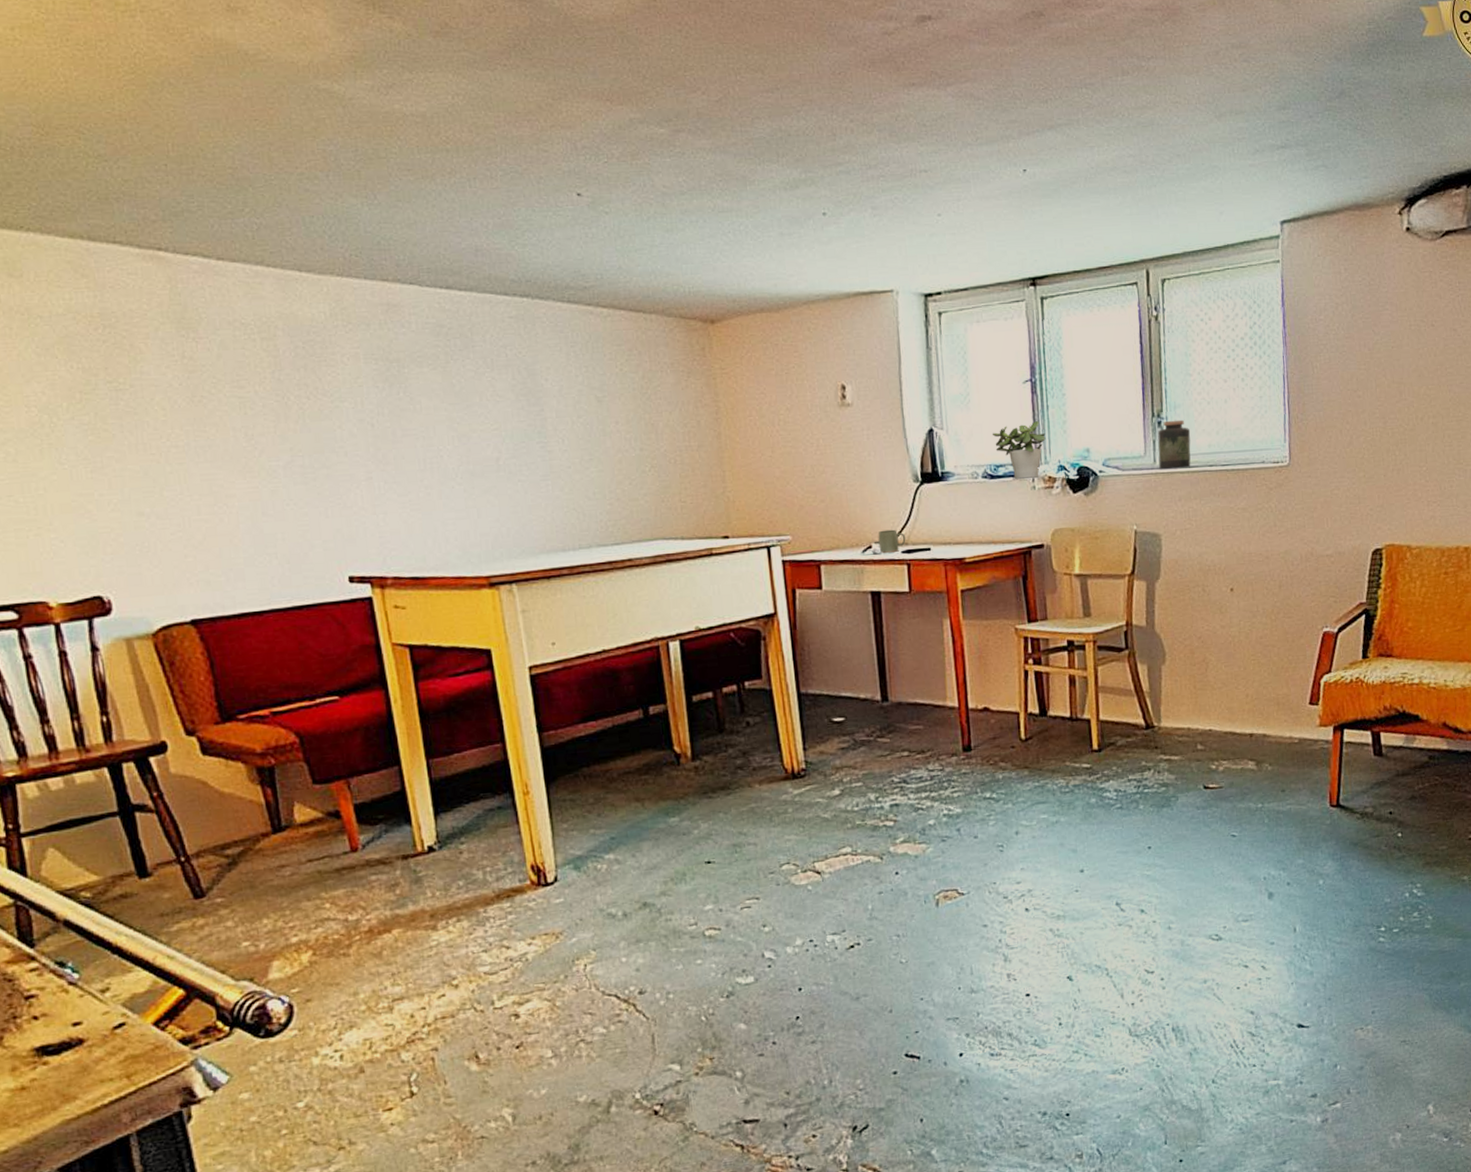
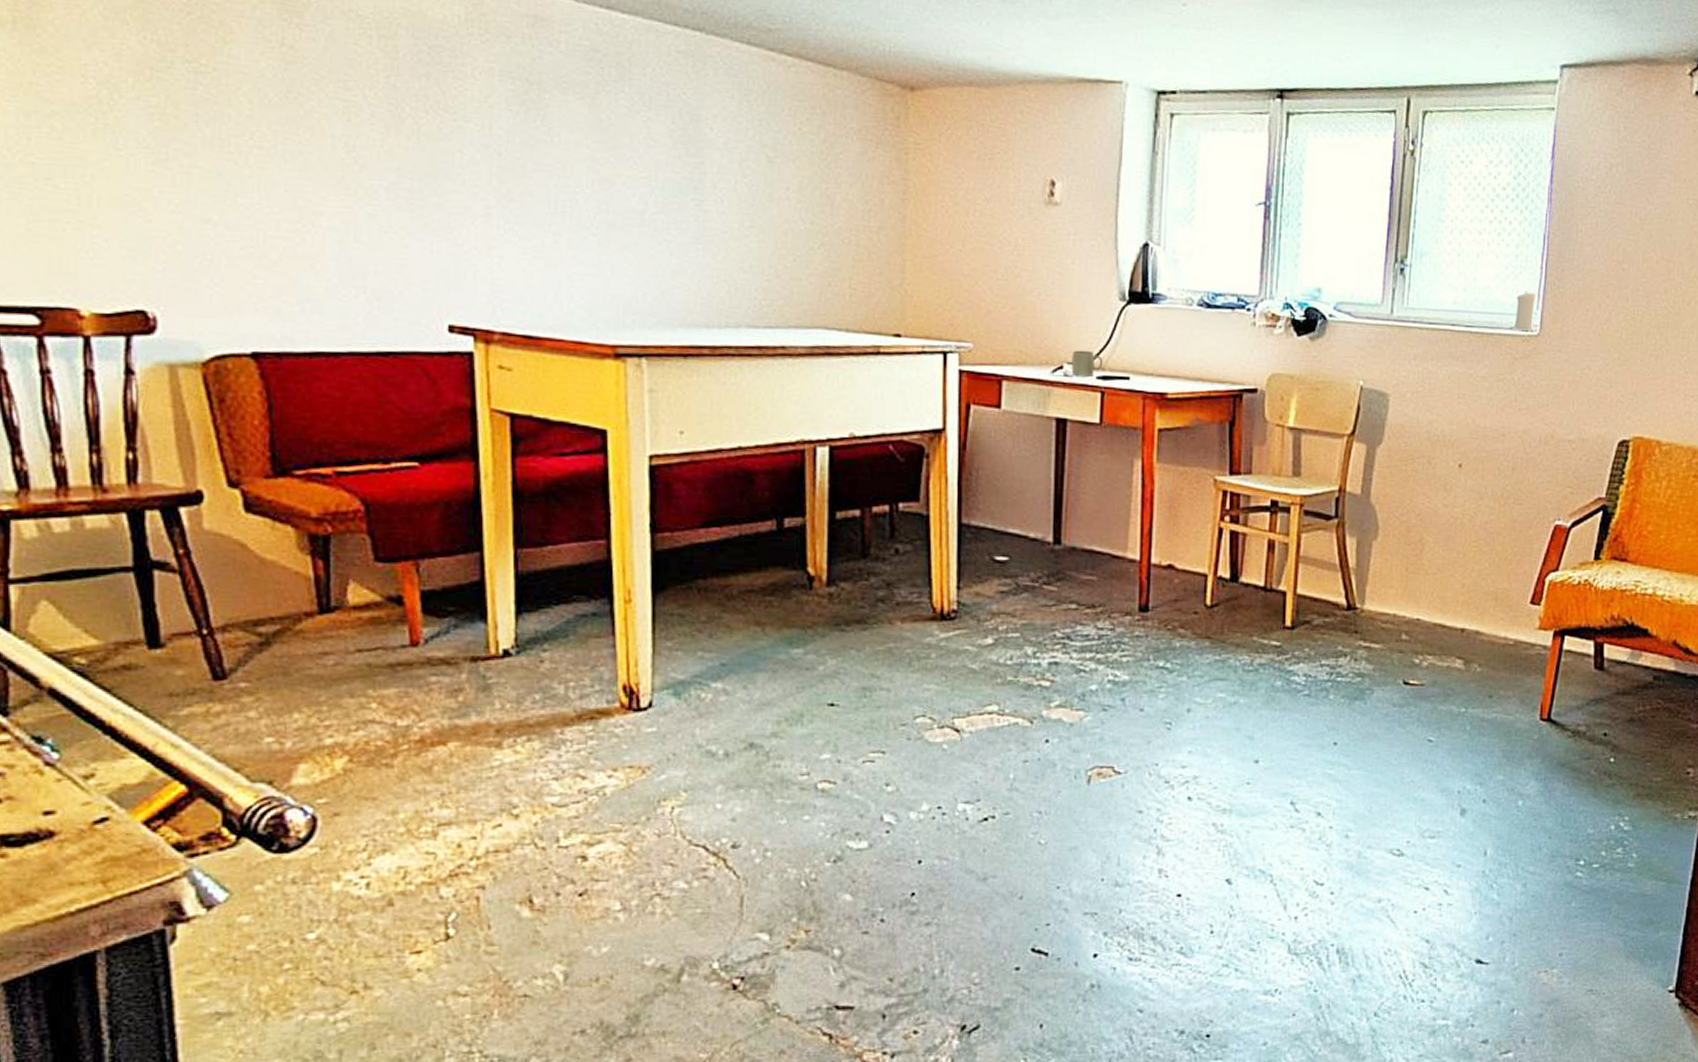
potted plant: present [993,421,1046,480] -> none [1215,250,1274,315]
jar: present [1158,419,1191,470] -> none [1396,268,1435,325]
candle: none [1263,427,1282,463] -> present [1511,291,1535,331]

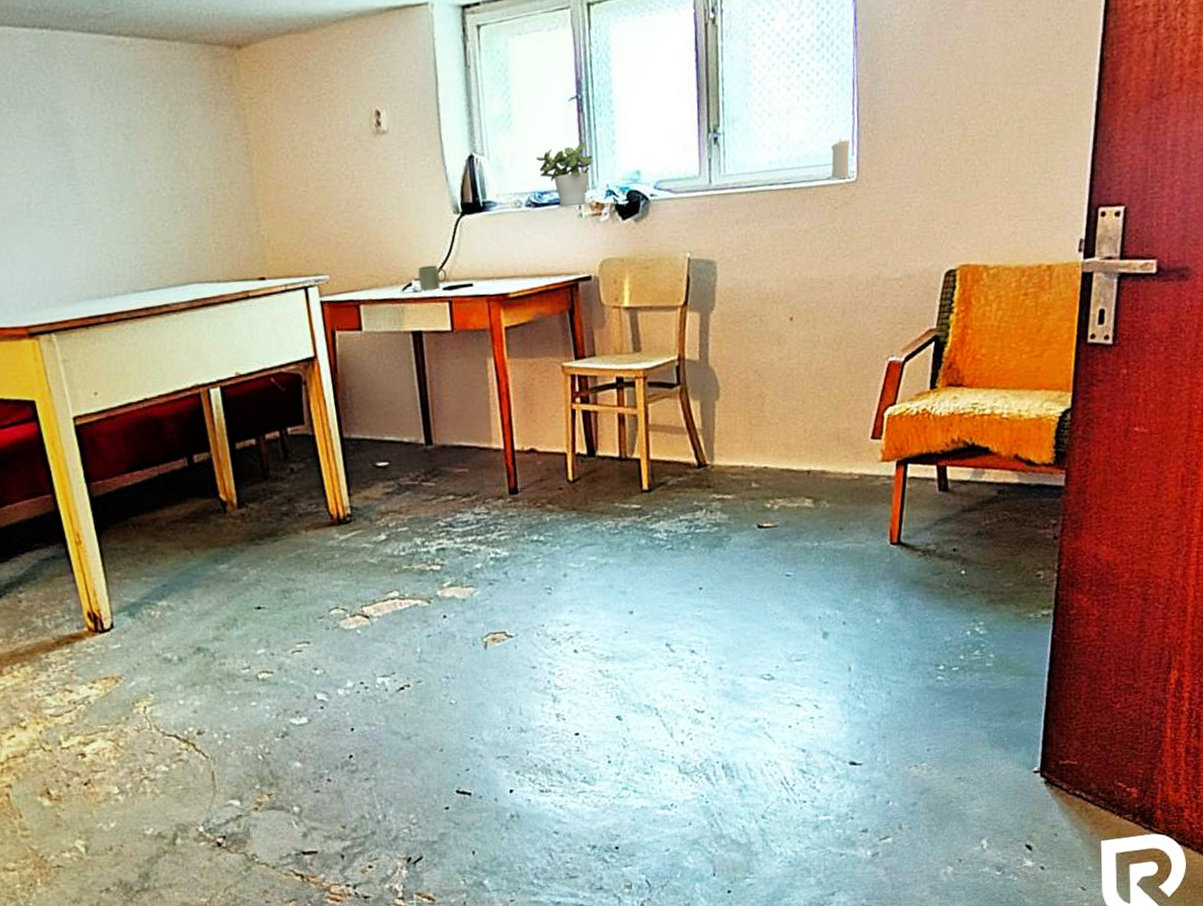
potted plant: none [1215,250,1274,315] -> present [536,142,593,208]

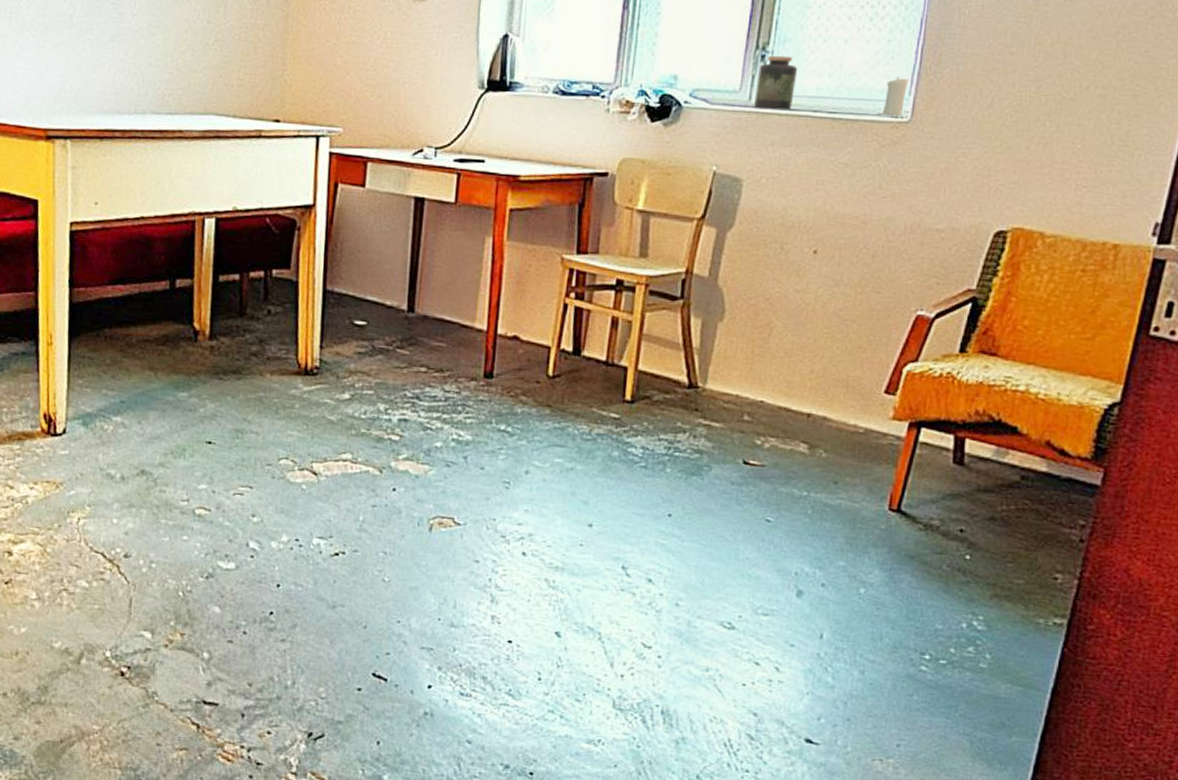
mug: present [417,265,447,291] -> none [430,134,461,159]
potted plant: present [536,142,593,208] -> none [572,39,631,101]
jar: none [714,134,750,191] -> present [754,55,798,111]

